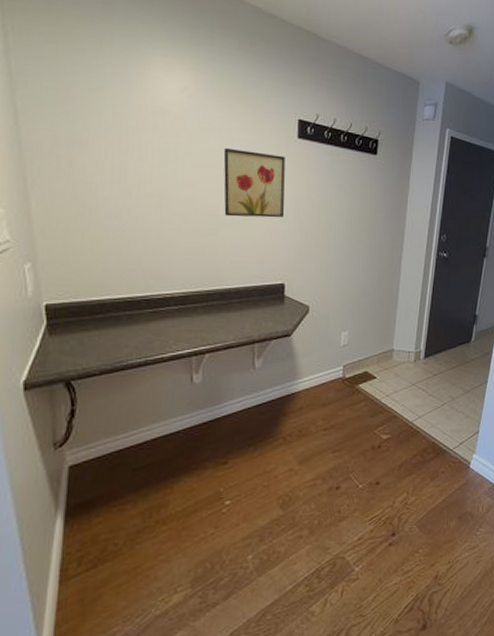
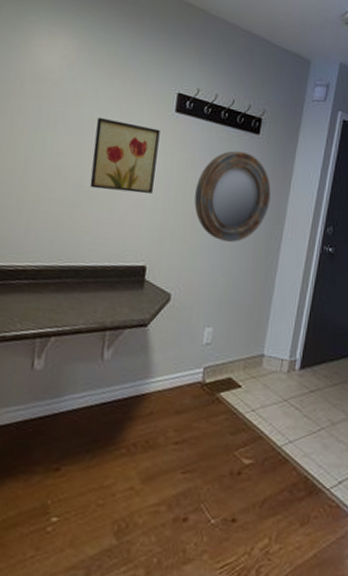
home mirror: none [323,172,391,256] -> present [194,151,271,242]

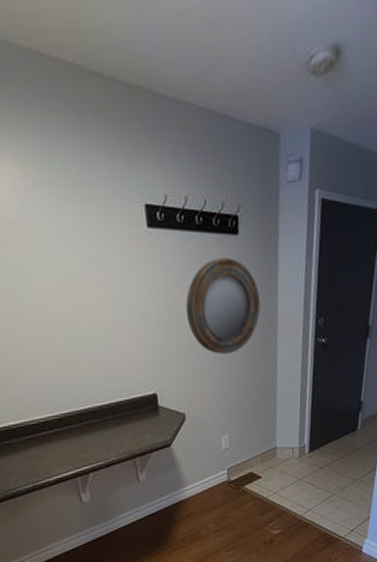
wall art: present [89,116,160,194] -> none [68,250,146,329]

